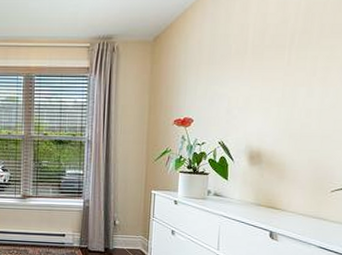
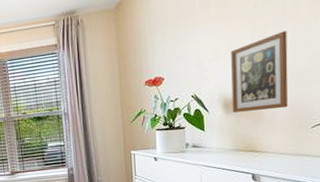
picture frame: none [257,91,316,168] -> present [230,30,289,113]

